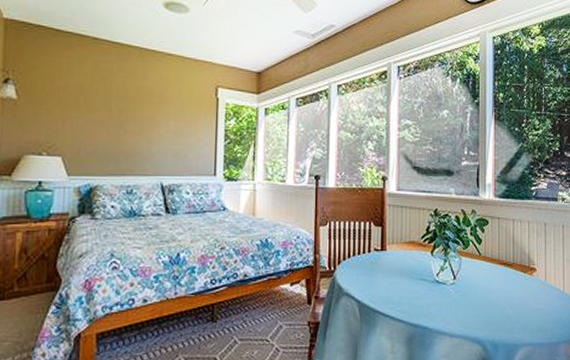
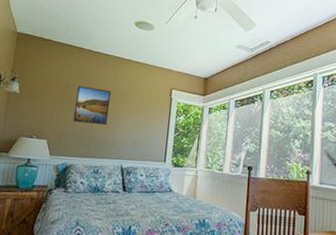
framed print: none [93,87,141,136] -> present [72,86,112,126]

